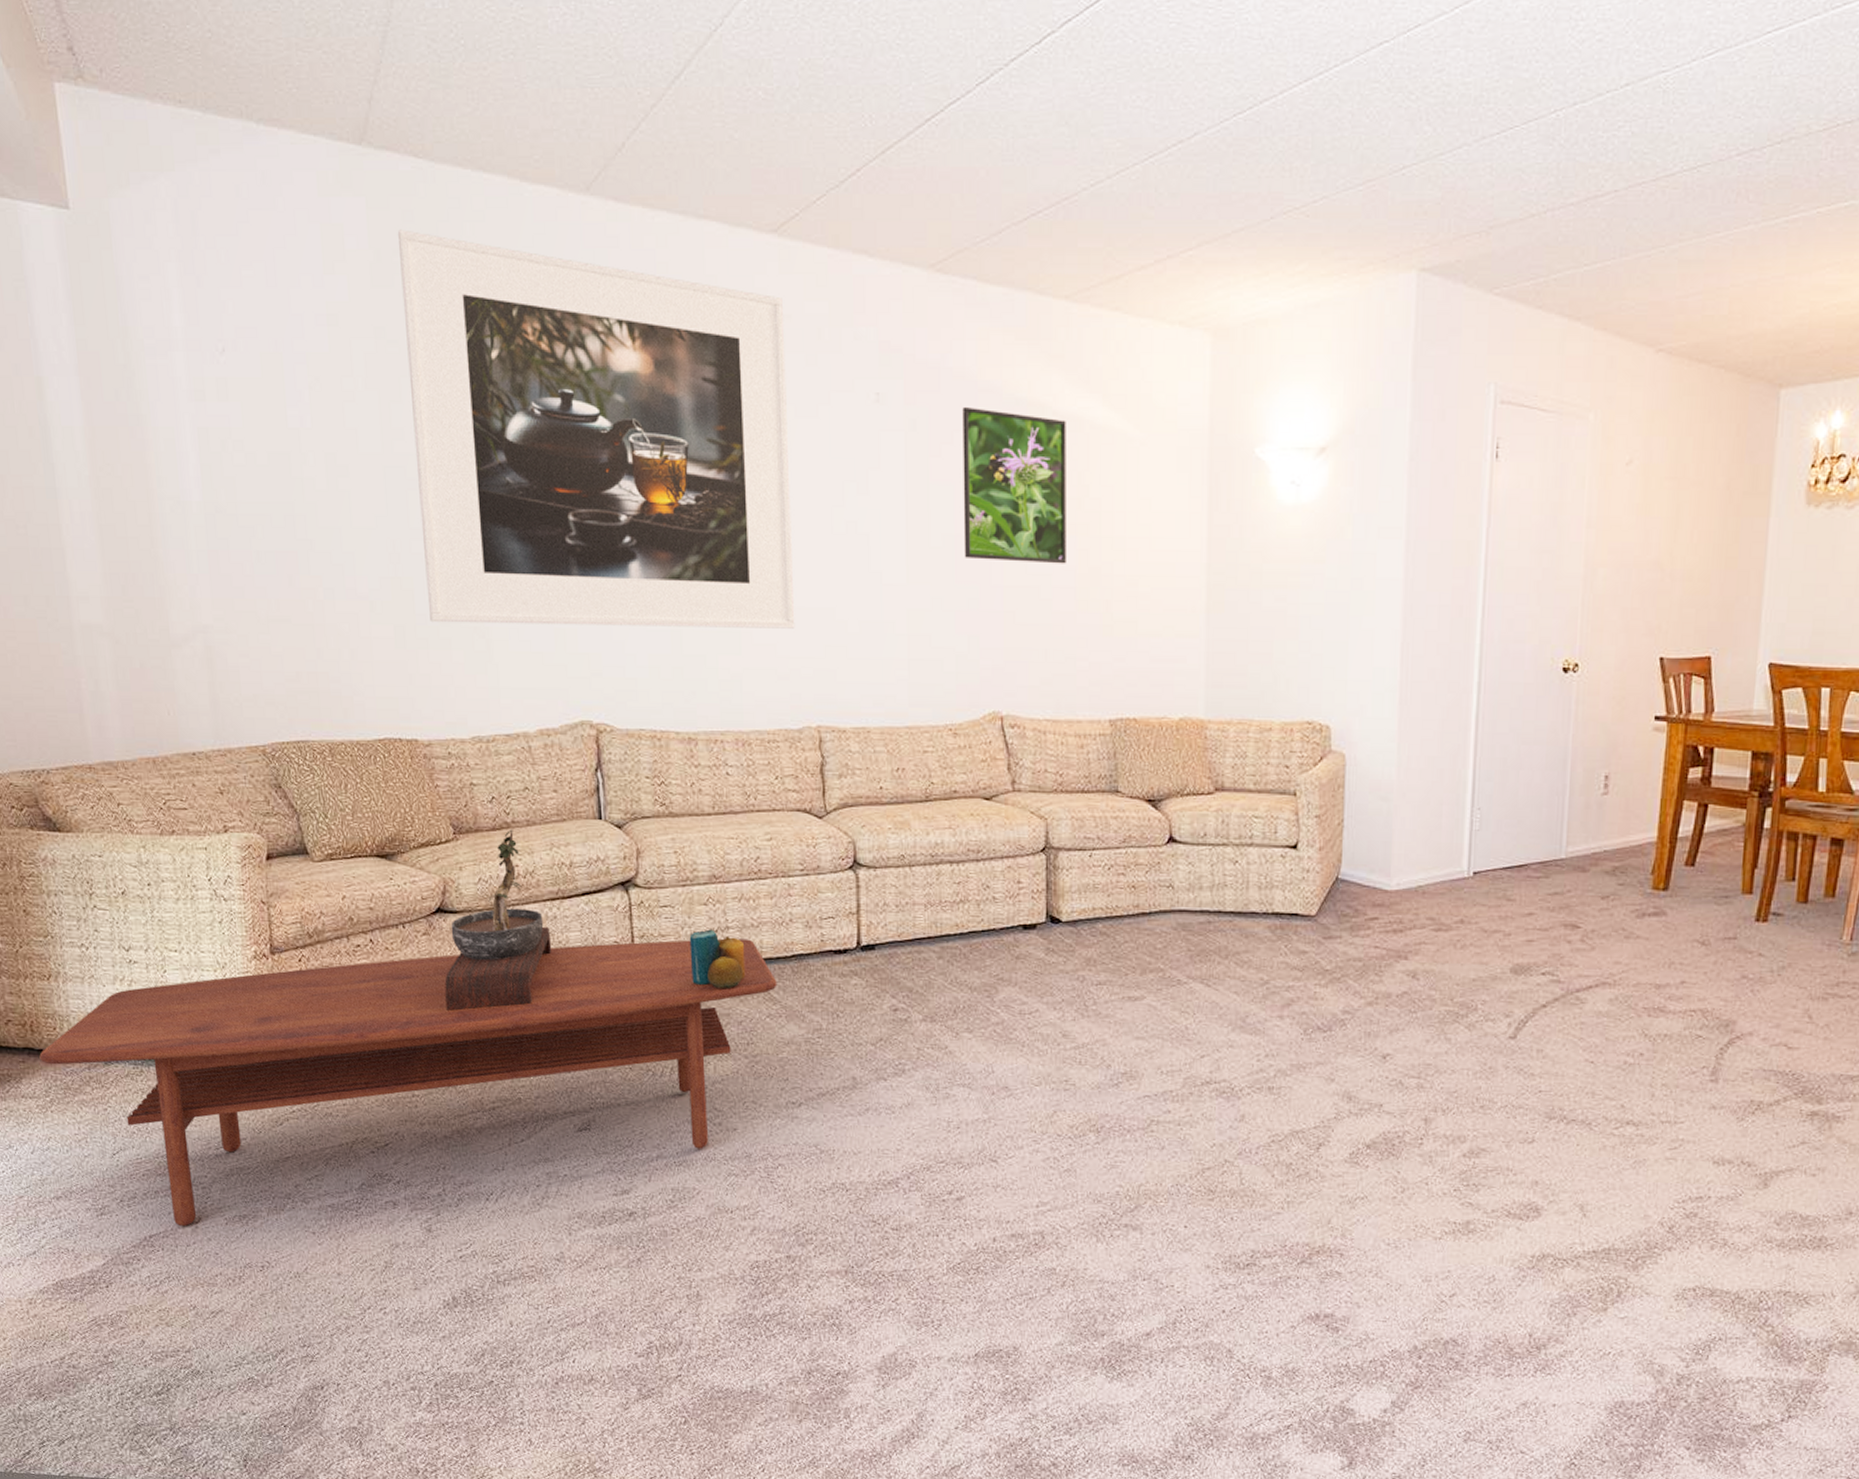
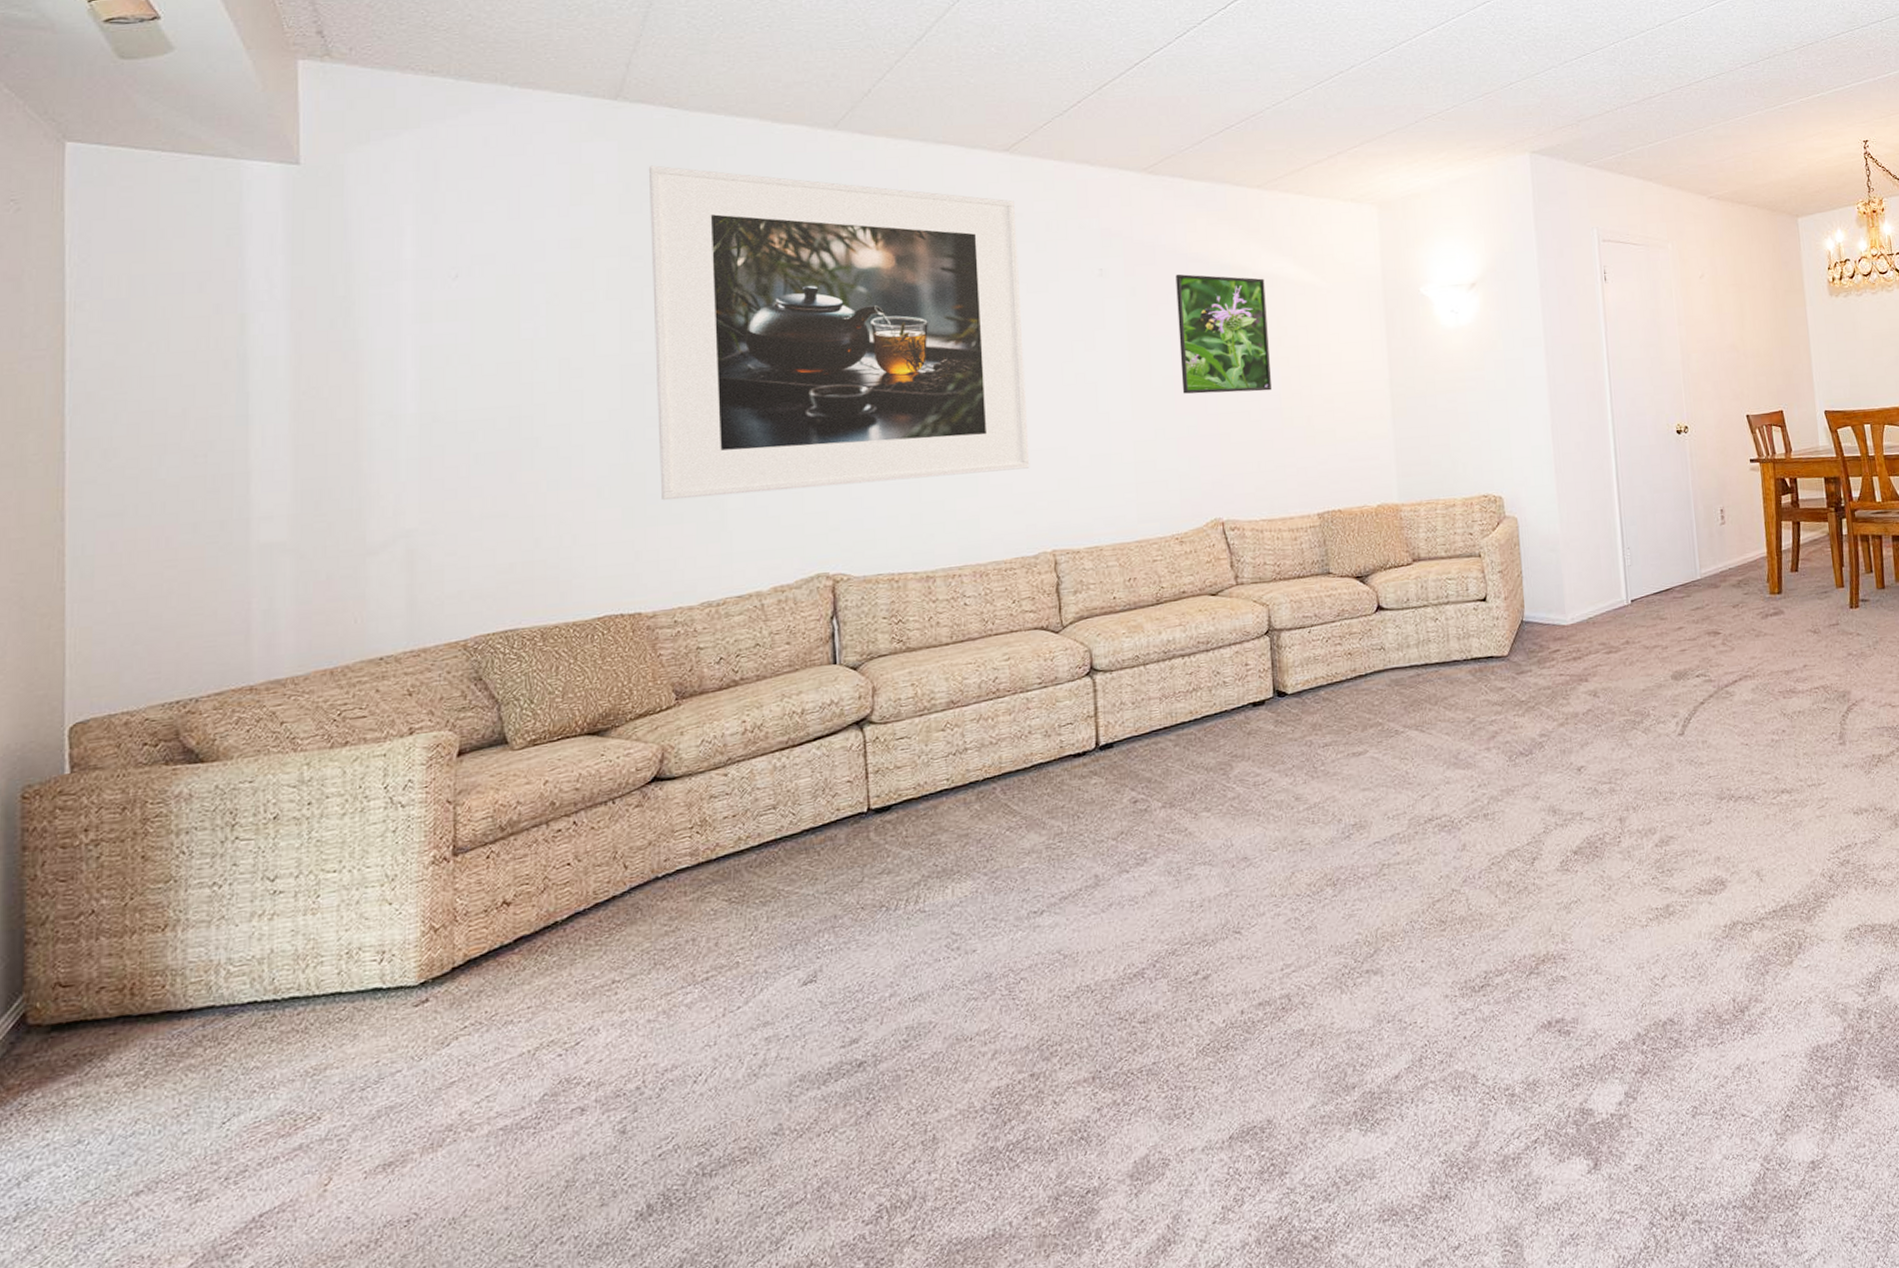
coffee table: present [39,938,777,1227] -> none [137,757,1017,1194]
bonsai tree: present [444,829,552,1012] -> none [657,686,779,884]
candle: present [689,929,746,990] -> none [926,753,985,811]

